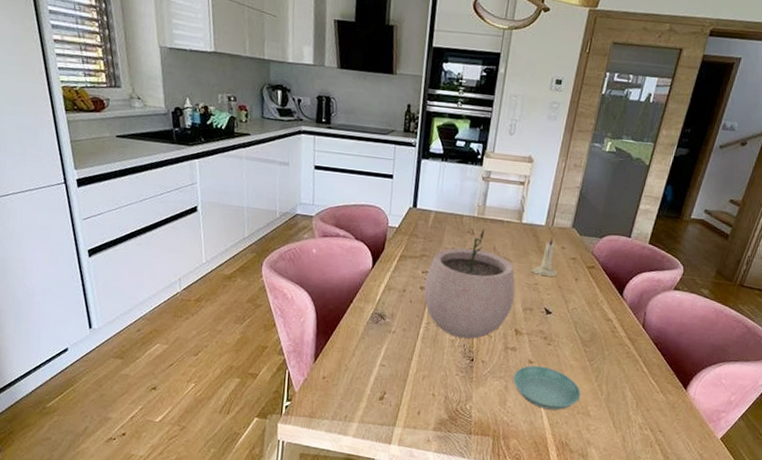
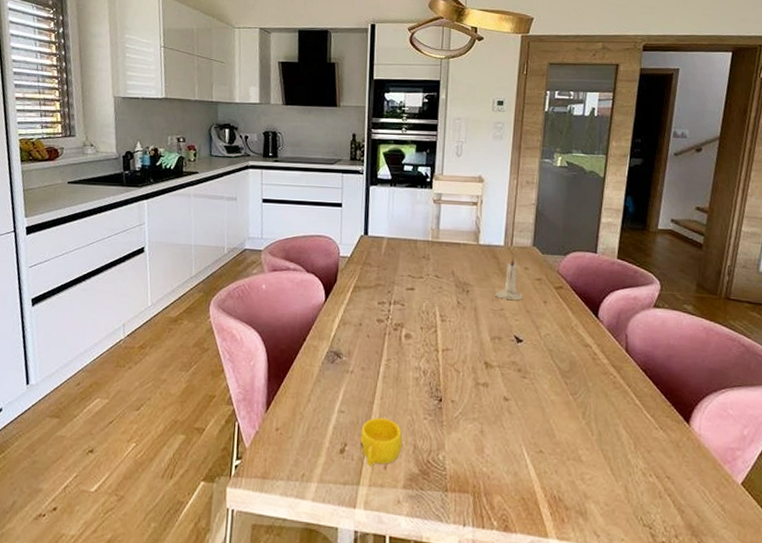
cup: none [398,371,436,412] -> present [360,417,403,467]
plant pot: present [423,228,515,339] -> none [381,252,480,375]
saucer: present [513,365,581,410] -> none [488,403,569,457]

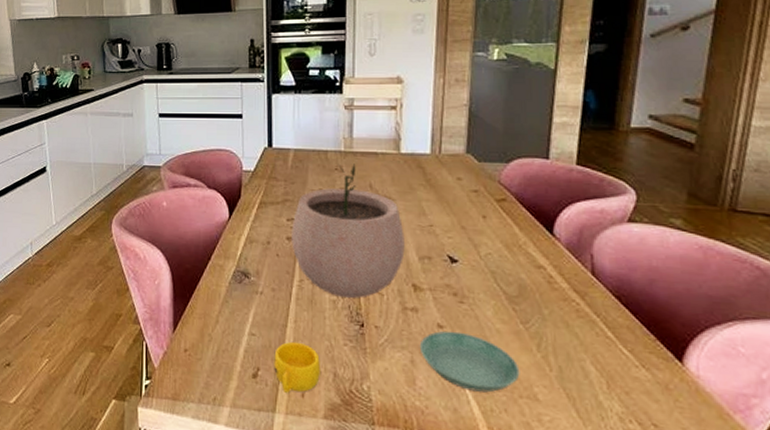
plant pot: none [381,252,480,375] -> present [292,163,405,298]
saucer: none [488,403,569,457] -> present [419,331,520,393]
candle: present [495,257,523,300] -> none [422,166,456,215]

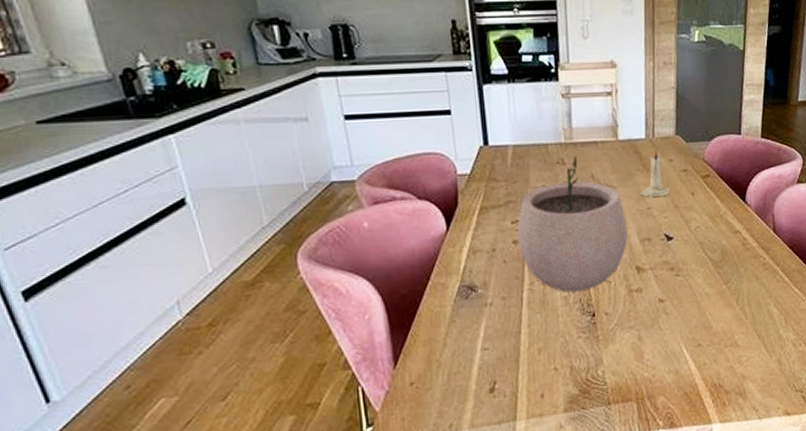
cup: present [274,341,321,394] -> none [510,345,558,400]
saucer: present [419,331,520,393] -> none [644,302,725,352]
candle: none [422,166,456,215] -> present [640,149,670,197]

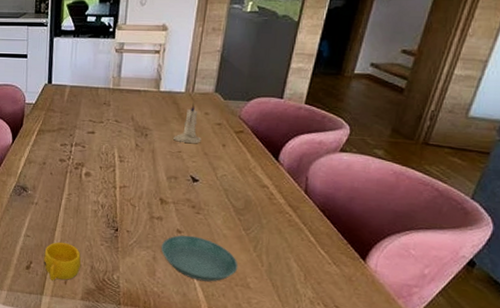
cup: none [510,345,558,400] -> present [44,242,82,282]
plant pot: present [517,155,628,292] -> none [63,99,157,209]
saucer: none [644,302,725,352] -> present [161,235,238,282]

